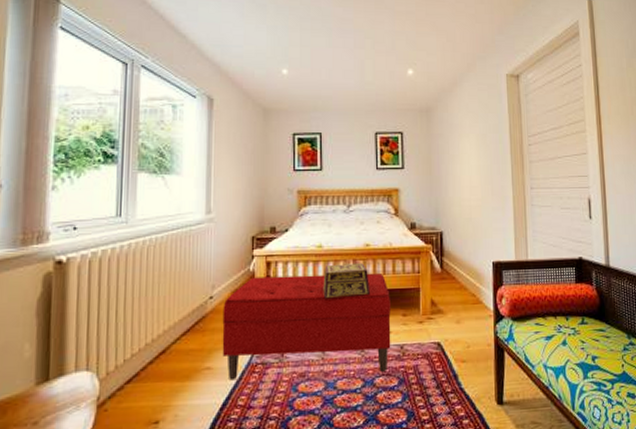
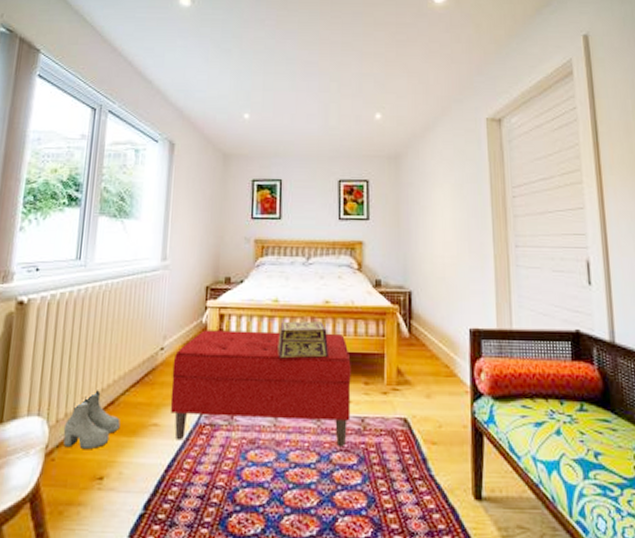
boots: none [114,341,173,398] -> present [63,390,121,450]

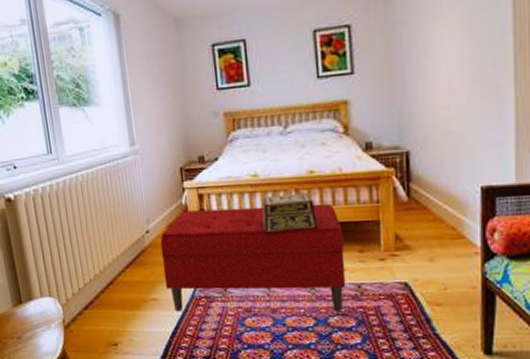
boots: present [63,390,121,450] -> none [74,272,123,323]

